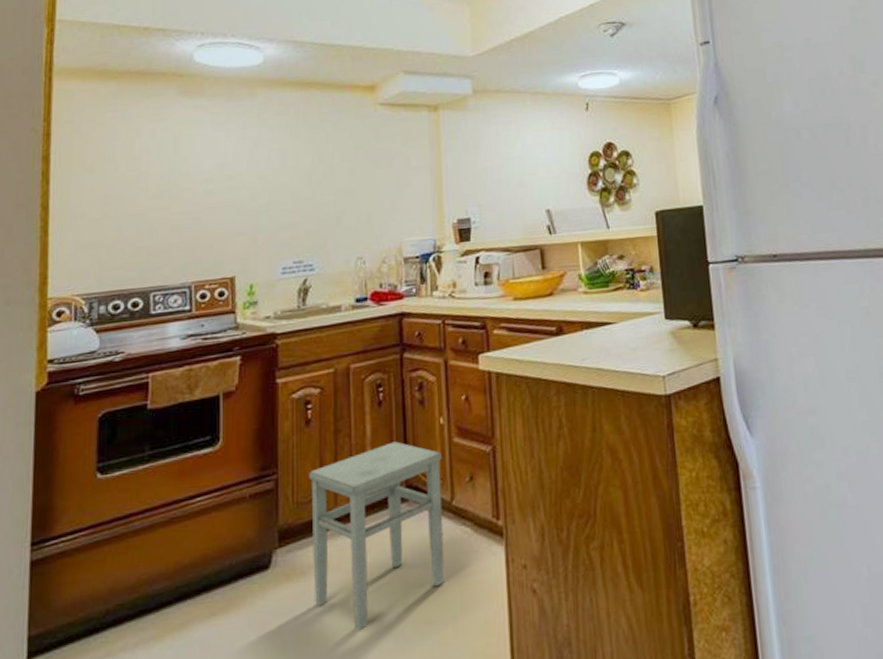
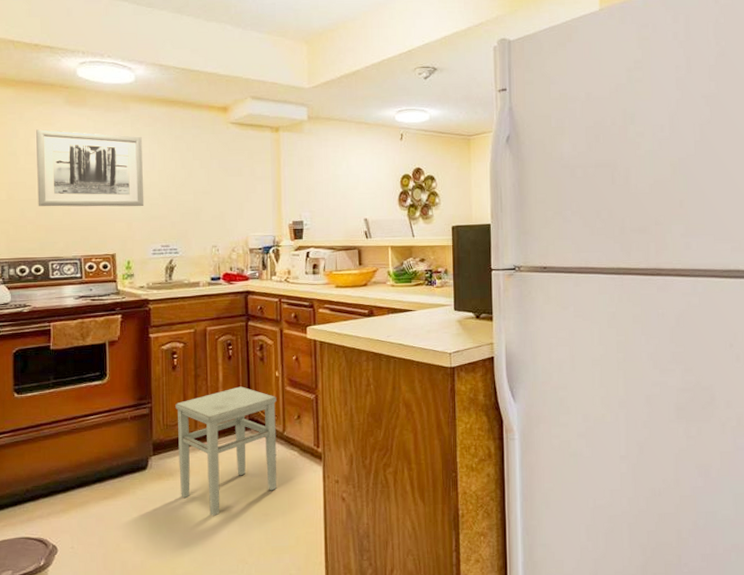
wall art: none [139,127,273,223] -> present [36,129,145,207]

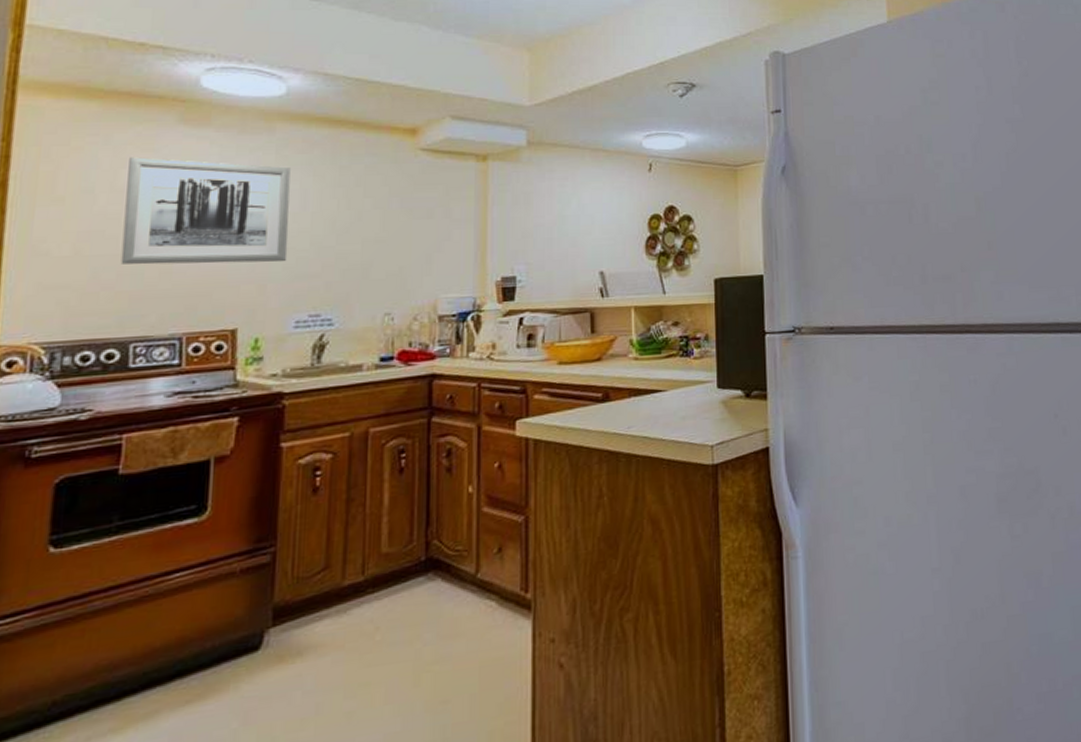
stool: present [175,386,277,516] -> none [312,511,468,713]

